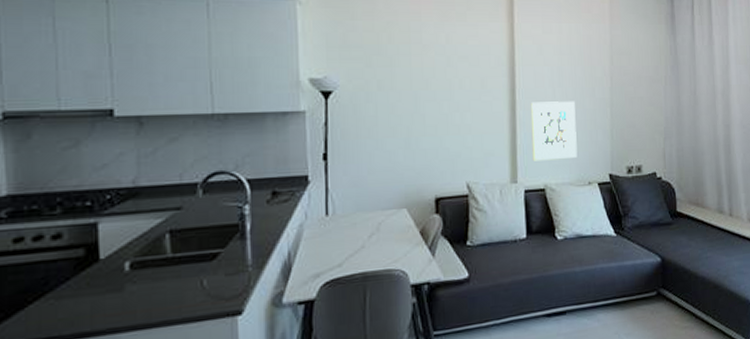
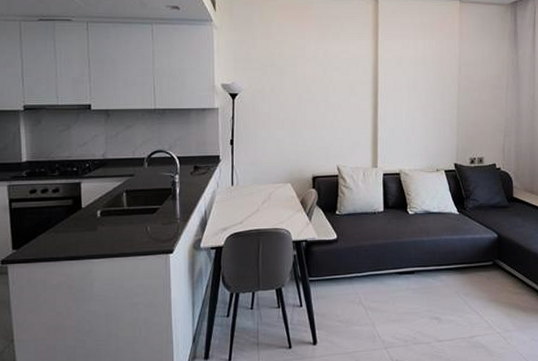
wall art: present [531,101,578,161] -> none [390,103,428,151]

